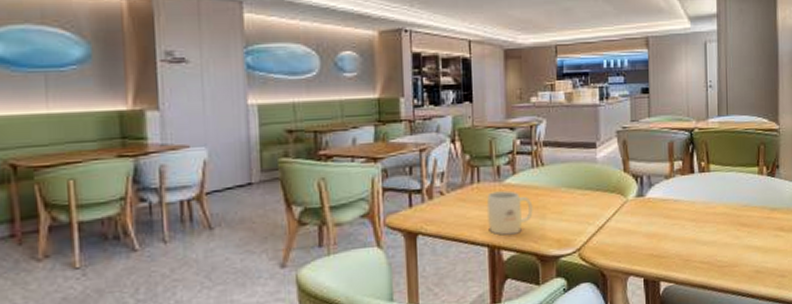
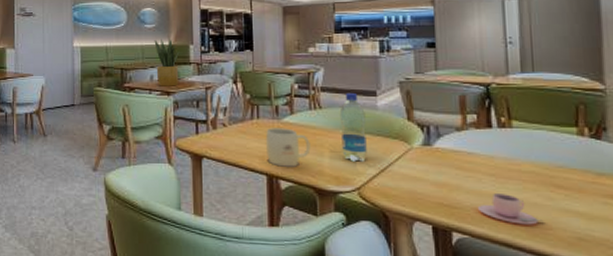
planter: none [356,89,388,152] -> present [154,38,179,86]
bottle: none [562,145,587,221] -> present [341,92,367,162]
teacup: none [680,237,731,266] -> present [477,193,544,225]

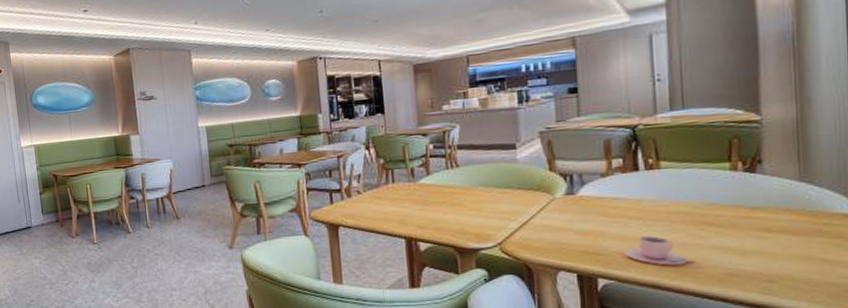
planter: present [154,38,179,86] -> none [281,108,310,159]
mug: present [265,128,311,168] -> none [402,190,449,230]
bottle: present [341,92,367,162] -> none [479,147,508,218]

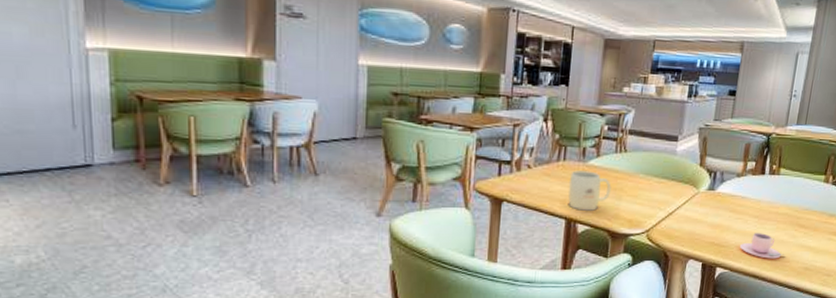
mug: none [402,190,449,230] -> present [568,170,611,212]

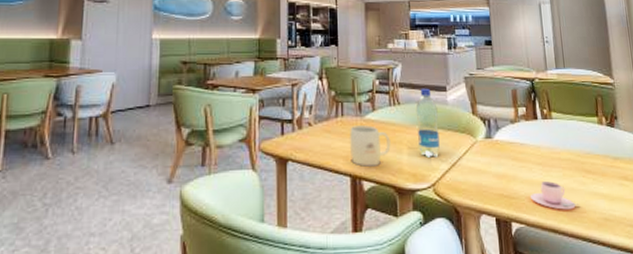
bottle: none [638,136,665,205] -> present [416,88,440,158]

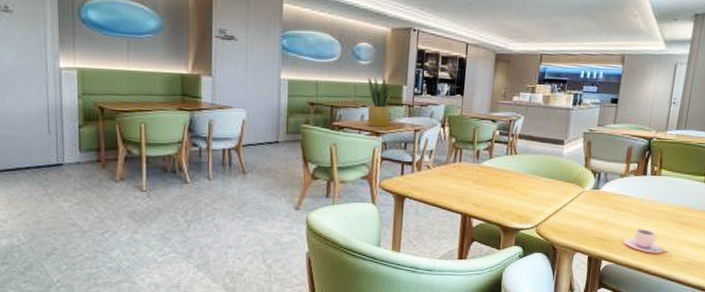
planter: none [241,31,265,83] -> present [367,76,392,127]
mug: present [349,125,391,168] -> none [463,171,503,208]
bottle: present [416,88,440,158] -> none [528,140,552,203]

